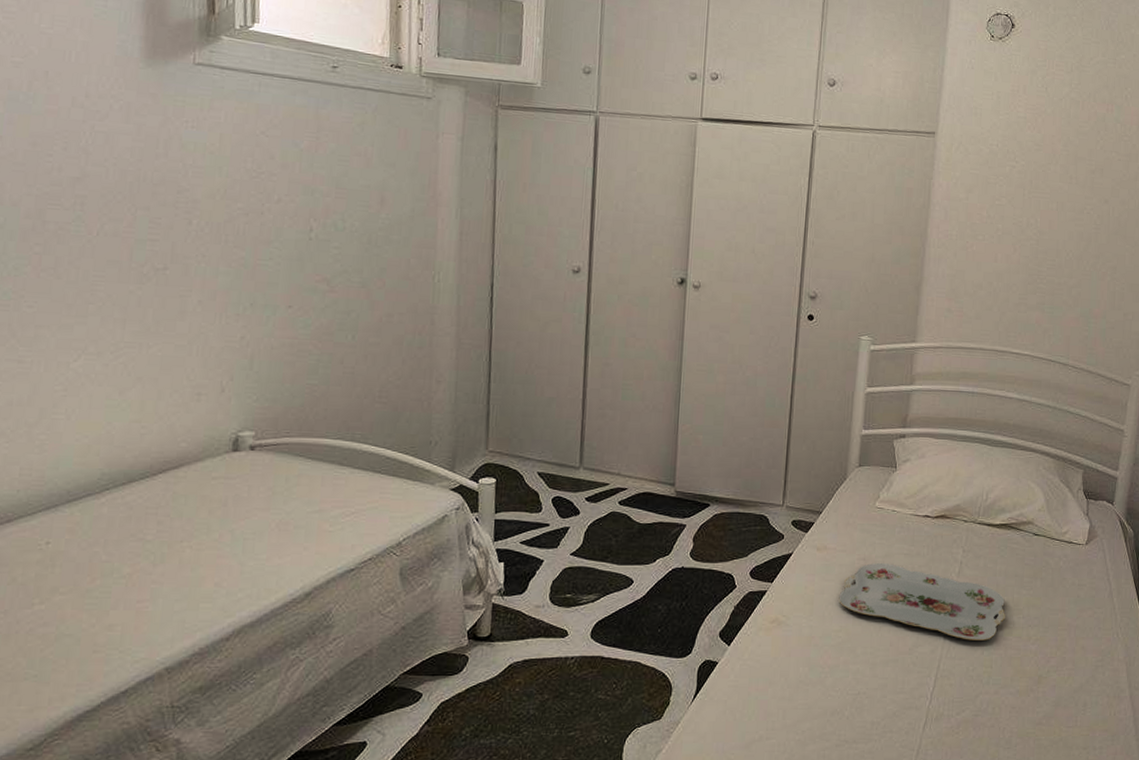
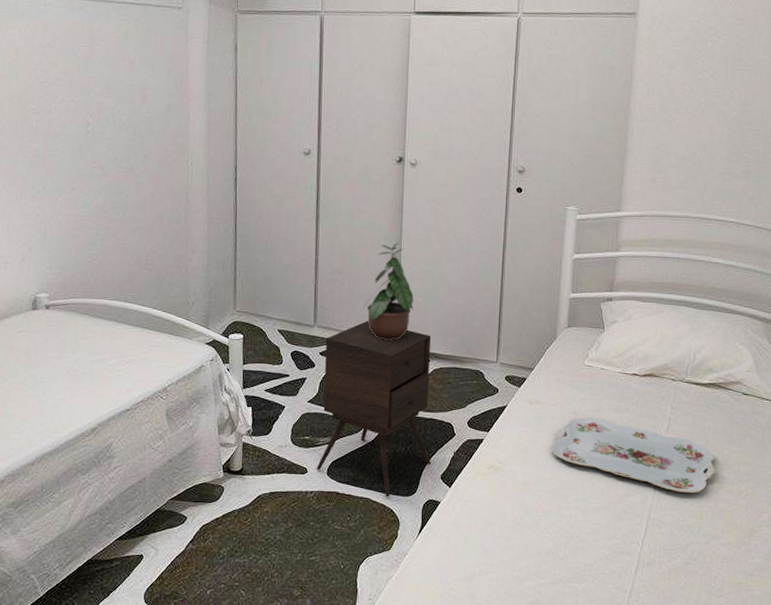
side table: none [579,461,711,660] -> present [317,320,431,498]
potted plant: none [638,373,694,483] -> present [364,242,414,340]

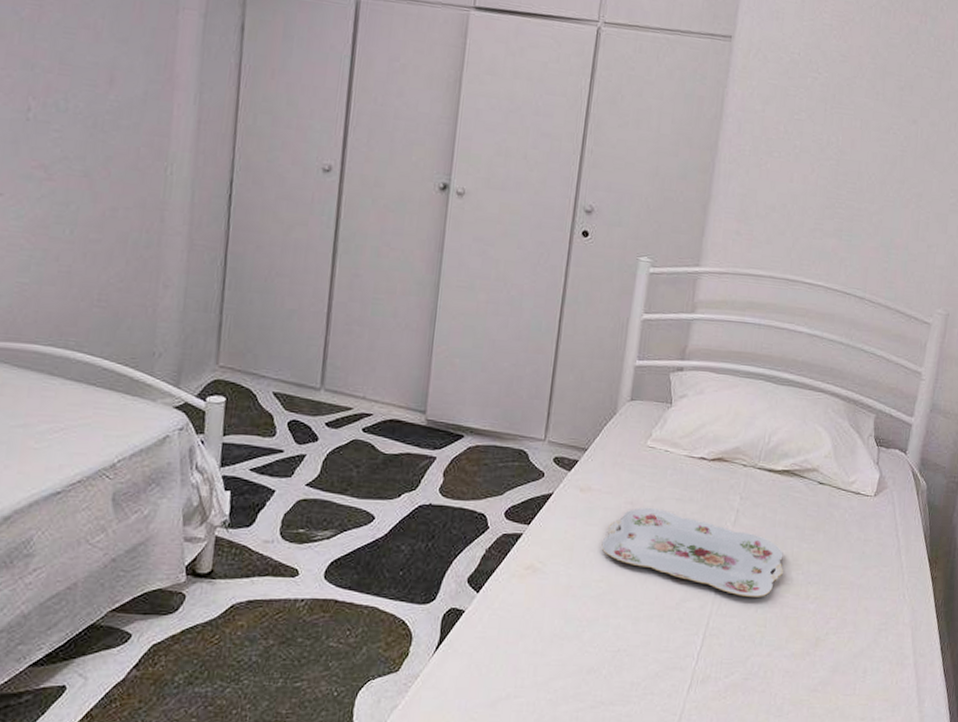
side table: present [317,320,431,498] -> none [311,384,467,606]
potted plant: present [364,242,414,340] -> none [387,288,450,410]

